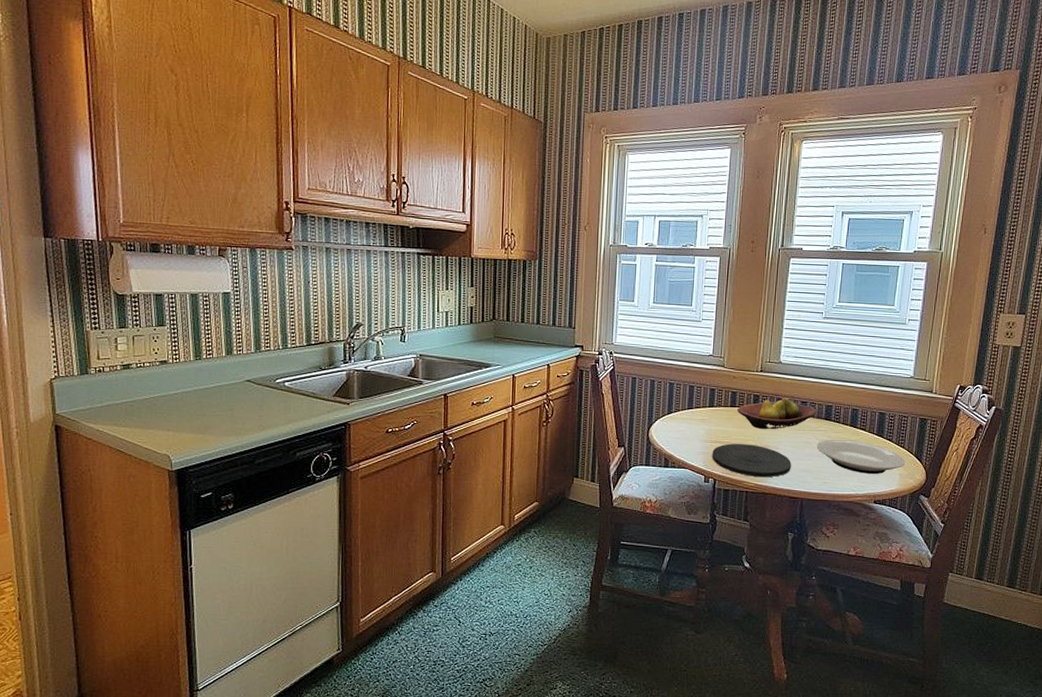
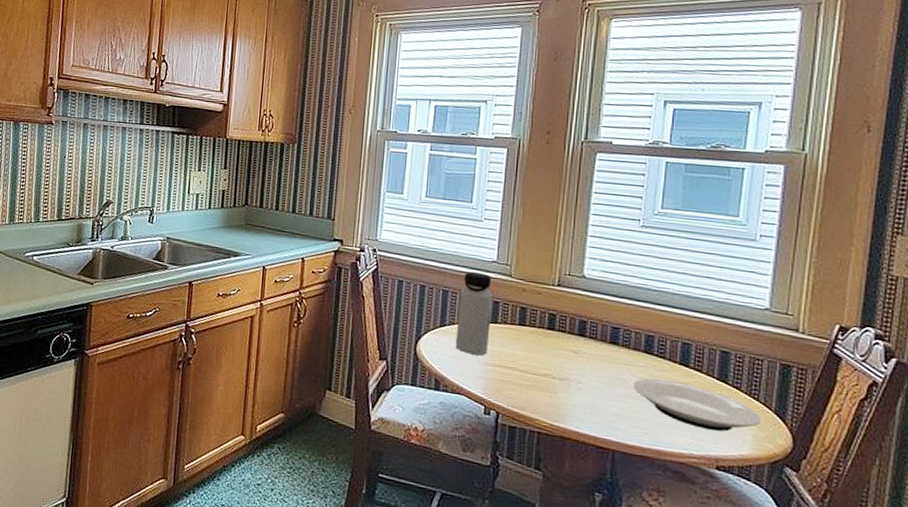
water bottle: none [680,366,710,435] -> present [455,272,493,356]
plate: present [712,444,791,478] -> none [494,370,599,419]
fruit bowl: present [737,397,817,430] -> none [528,320,633,359]

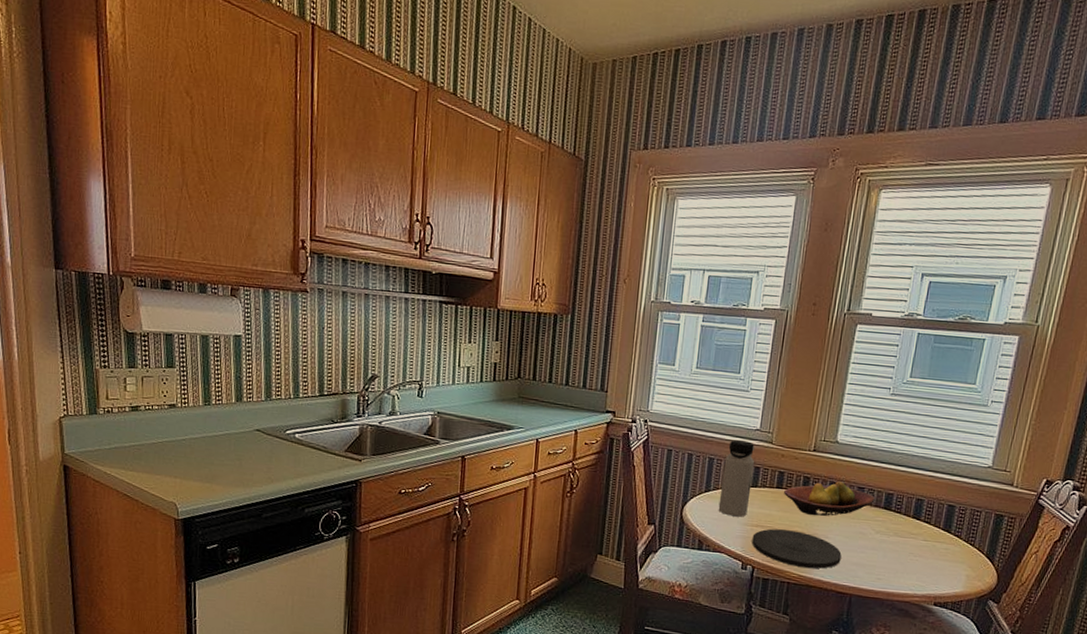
plate: none [494,370,599,419] -> present [752,528,842,569]
fruit bowl: none [528,320,633,359] -> present [784,481,875,516]
plate: present [633,378,762,432] -> none [872,531,975,574]

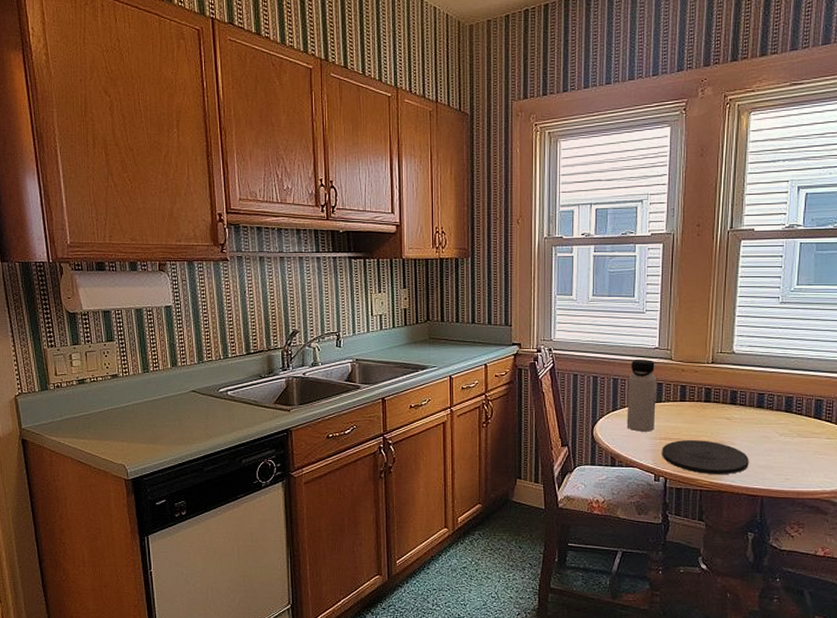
fruit bowl: present [784,481,875,516] -> none [688,390,776,425]

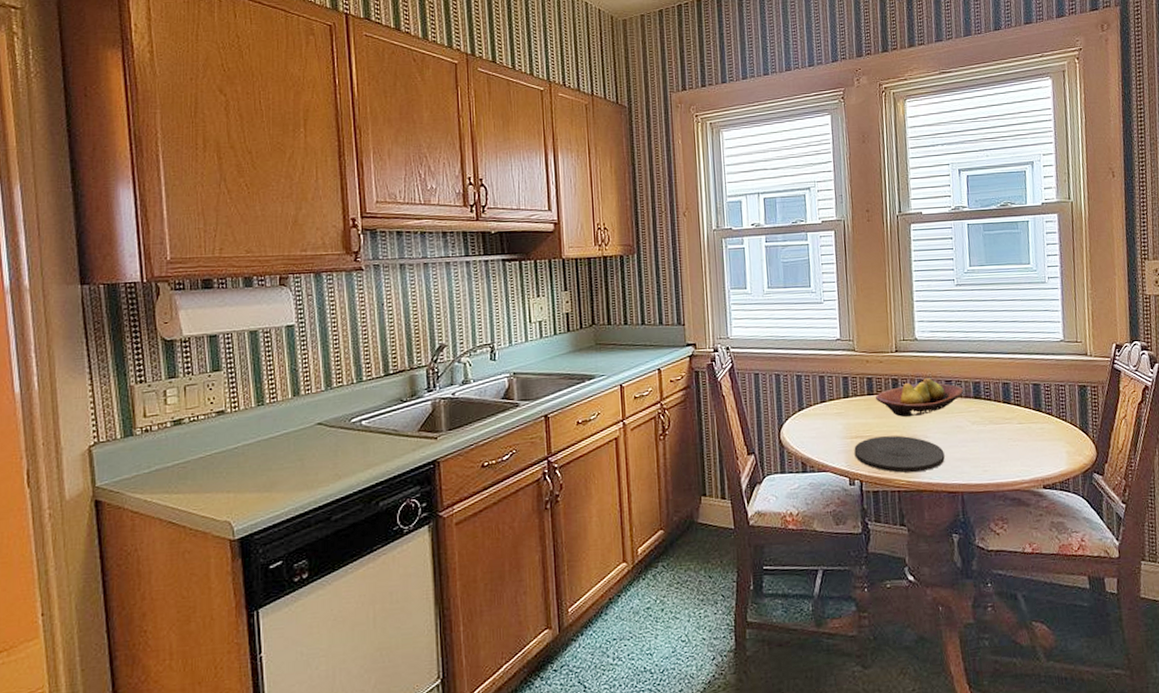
water bottle: present [627,360,657,432] -> none [812,352,844,432]
fruit bowl: none [688,390,776,425] -> present [876,378,964,418]

